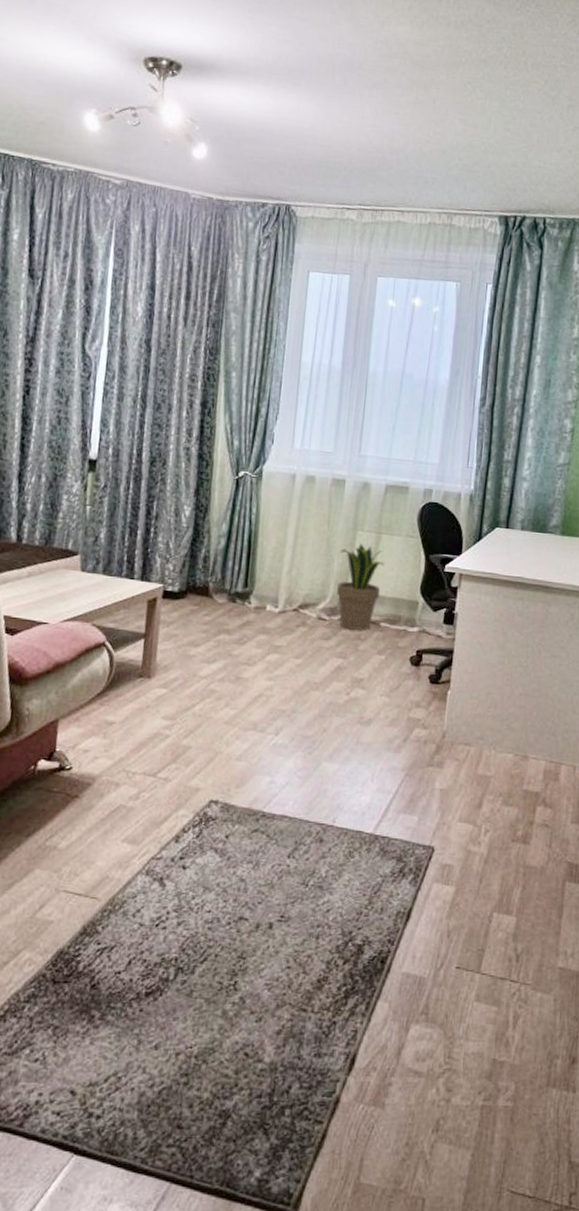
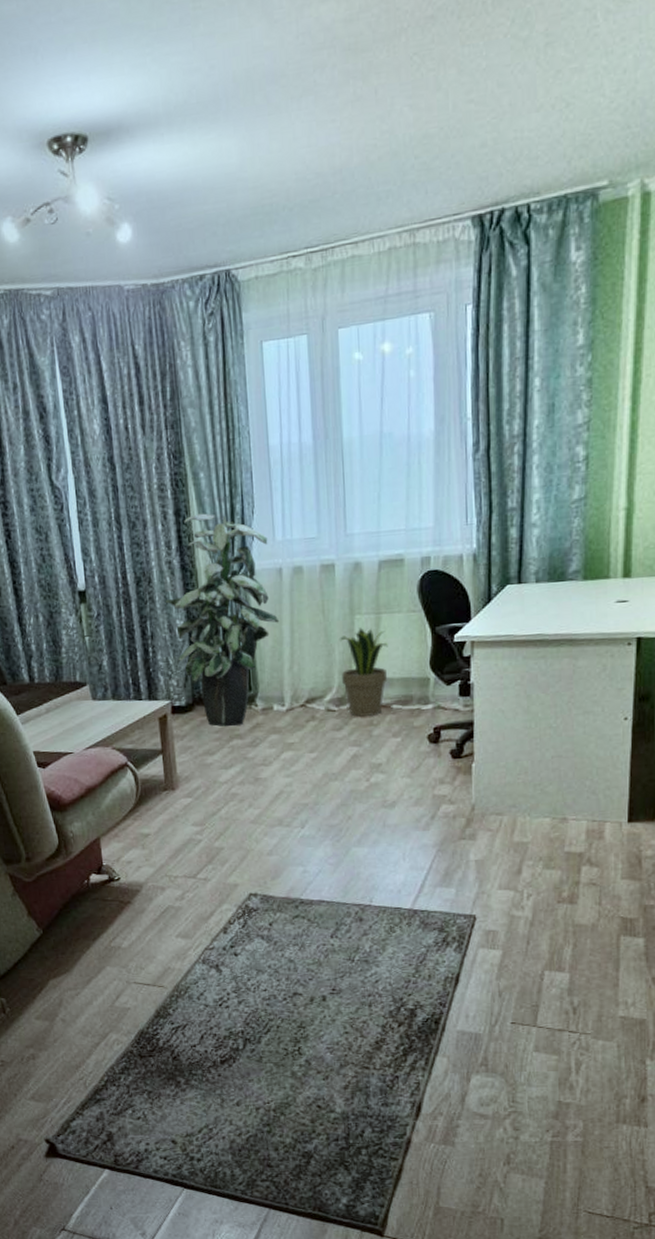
indoor plant: none [176,408,287,621] -> present [165,513,280,727]

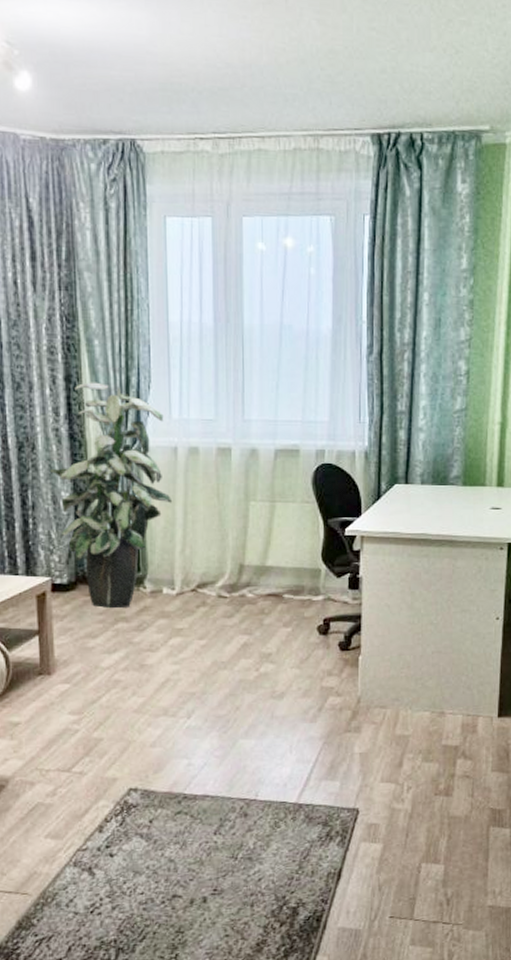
potted plant: present [339,627,388,717] -> none [233,514,281,604]

